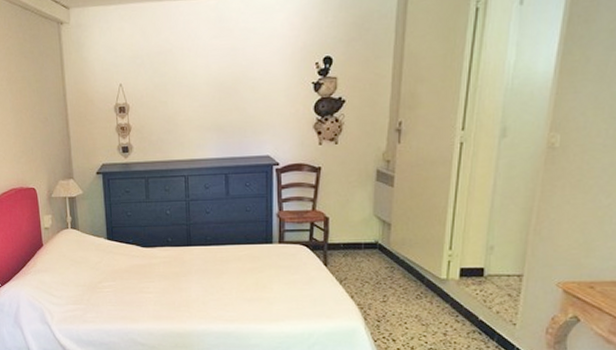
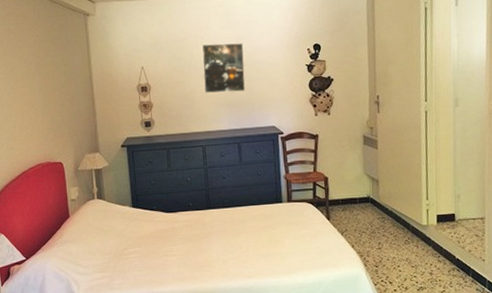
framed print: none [188,55,238,116] -> present [201,43,246,94]

